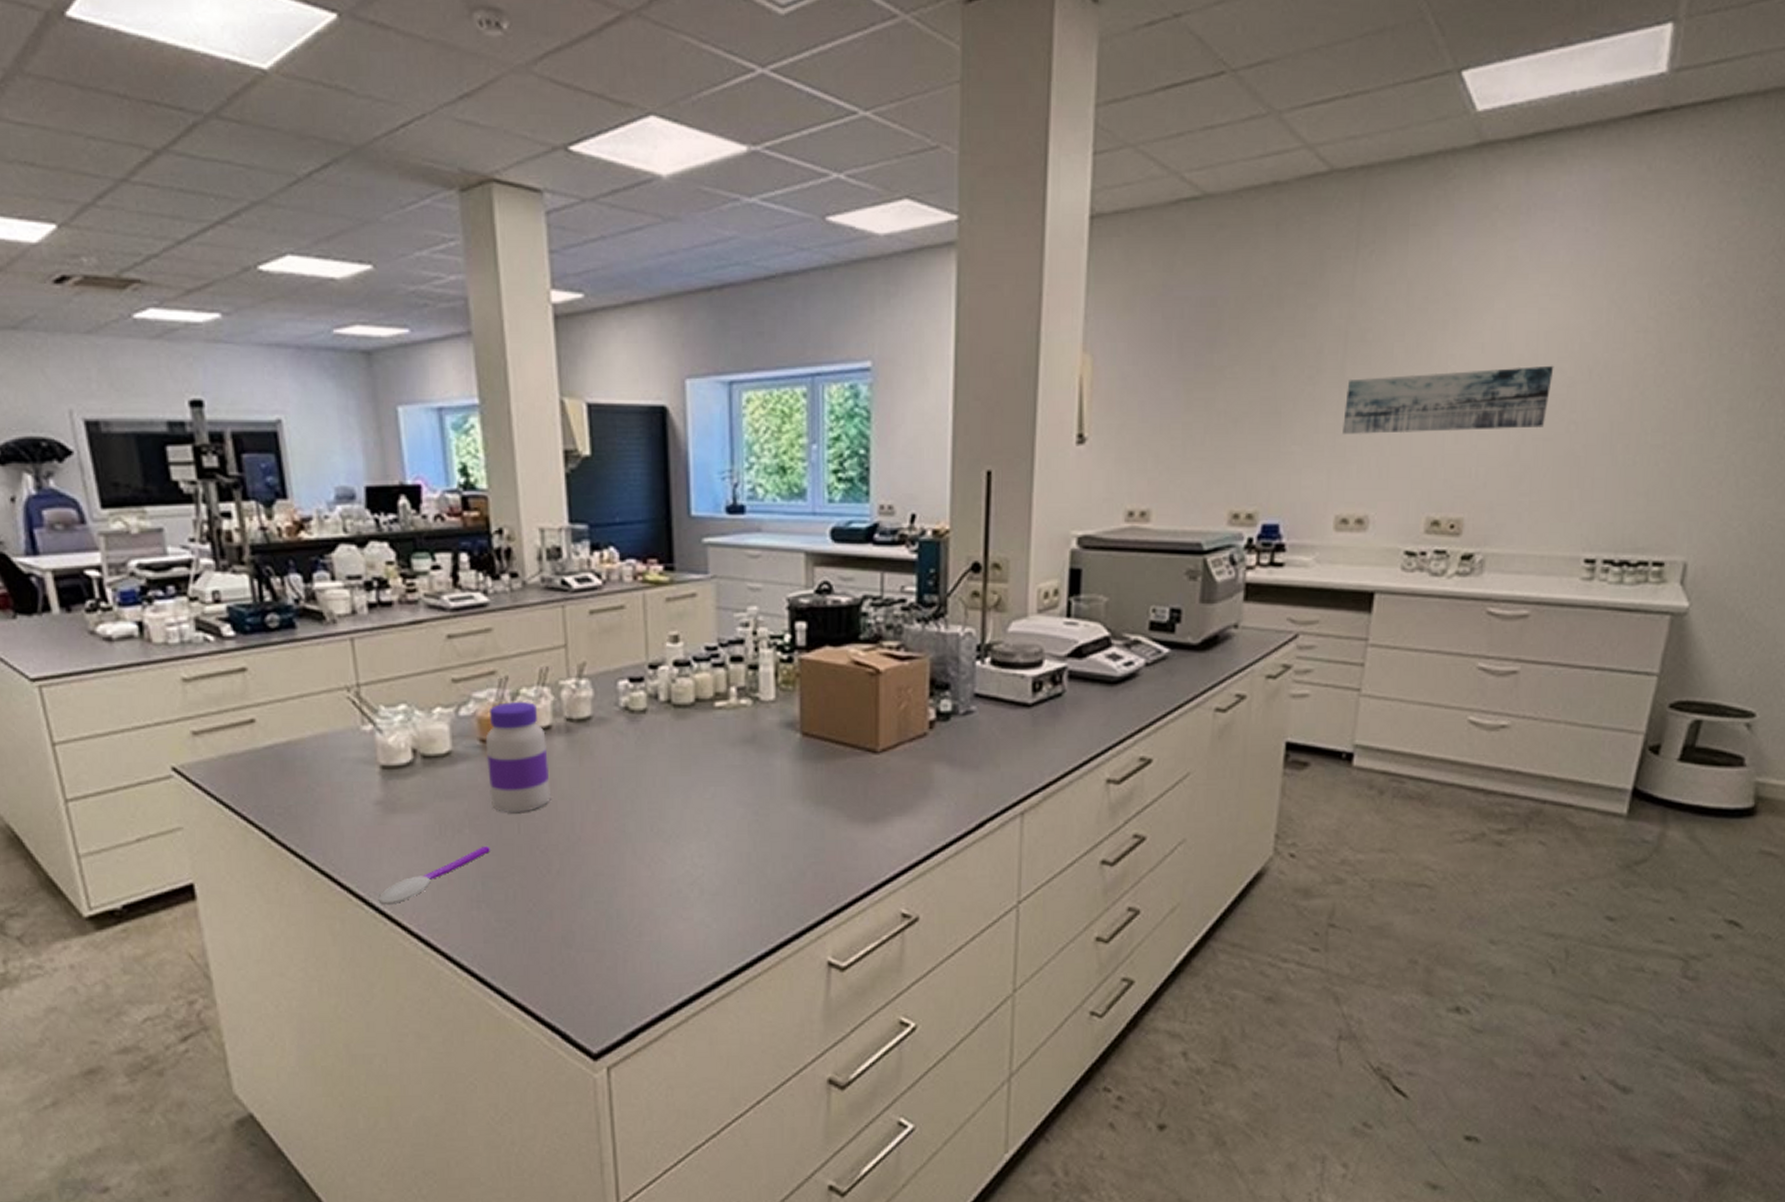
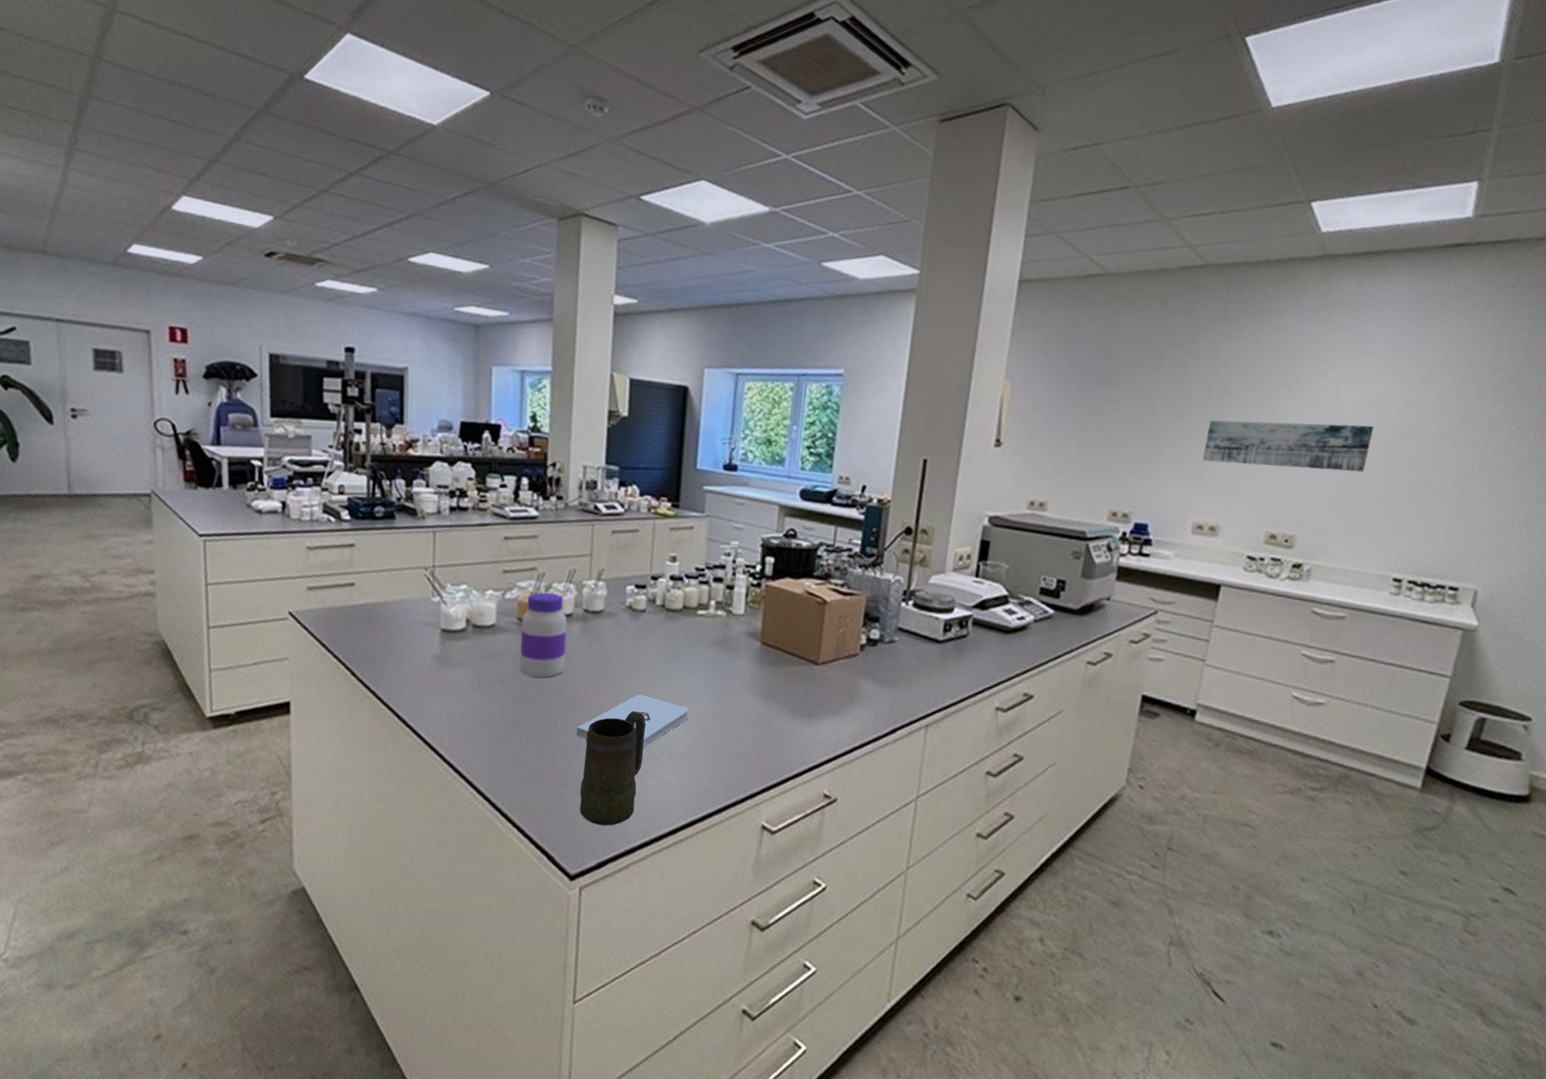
spoon: present [378,846,490,905] -> none [424,700,514,737]
notepad: none [576,818,719,886] -> present [576,694,689,749]
mug: none [590,840,667,988] -> present [579,711,647,826]

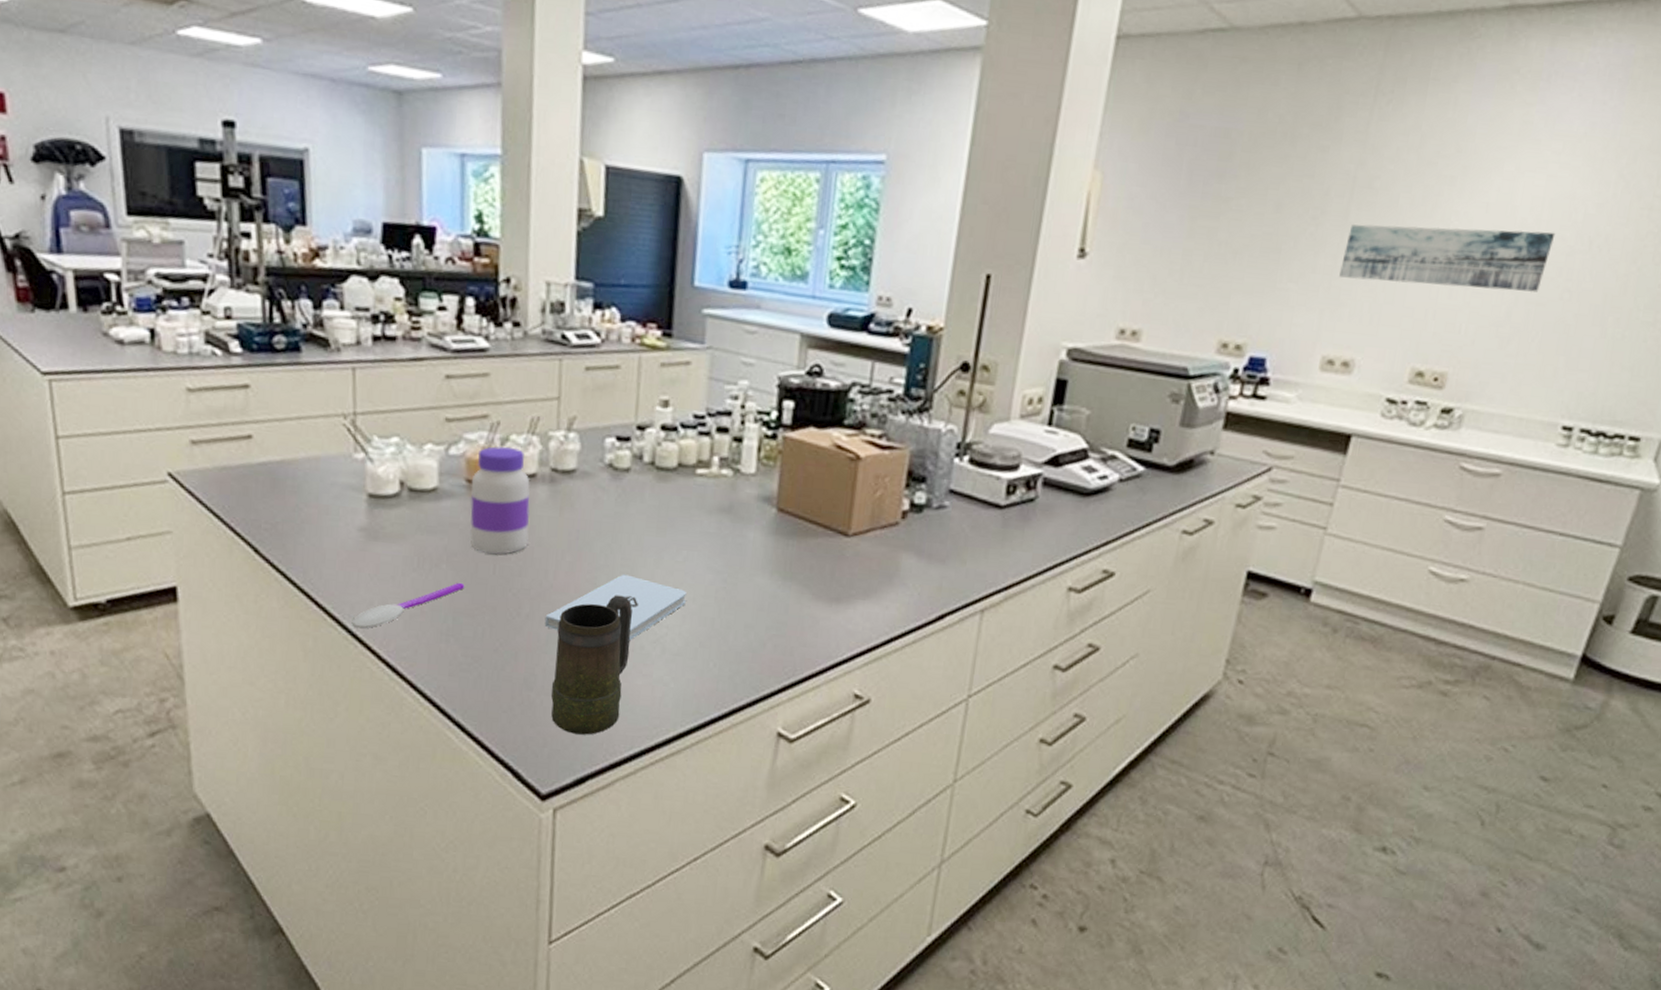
spoon: none [424,700,514,737] -> present [351,582,465,629]

